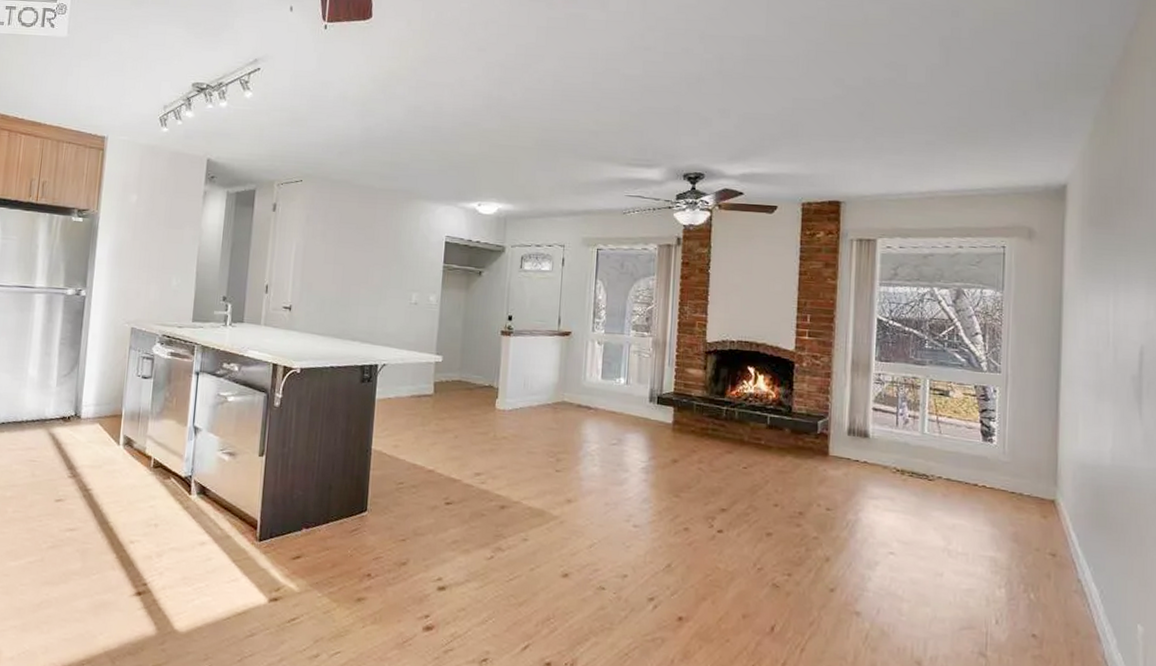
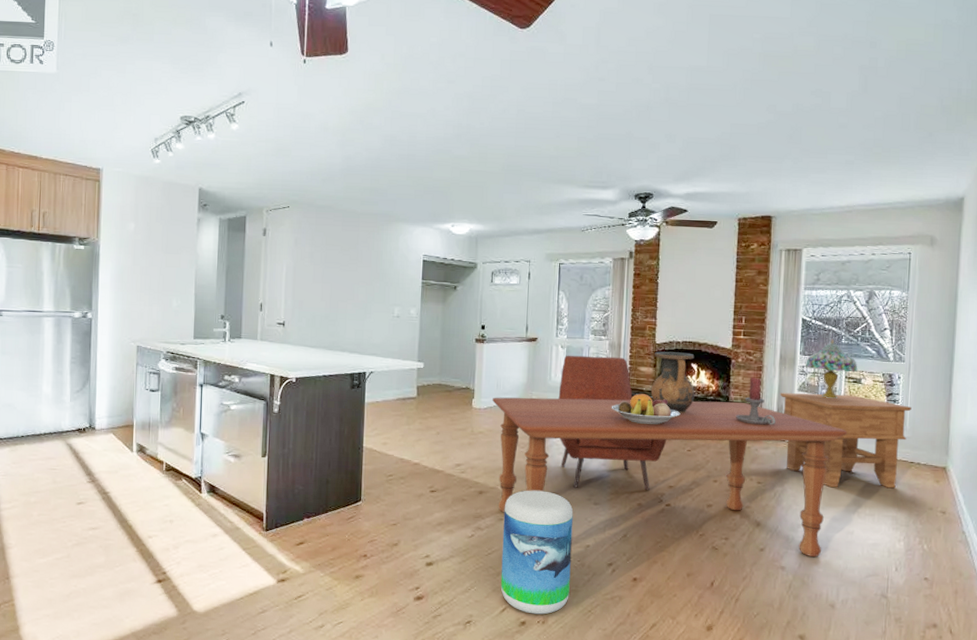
dining table: none [519,397,934,602] -> present [492,397,848,557]
stool: none [522,506,609,656] -> present [500,490,573,615]
chair: none [593,352,719,513] -> present [558,355,667,490]
fruit bowl: none [655,399,735,437] -> present [612,394,681,425]
vase: none [700,351,752,424] -> present [650,351,695,414]
candle holder: none [800,384,848,442] -> present [736,377,776,425]
side table: none [852,404,1011,523] -> present [780,393,912,489]
table lamp: none [882,344,945,413] -> present [806,339,858,399]

